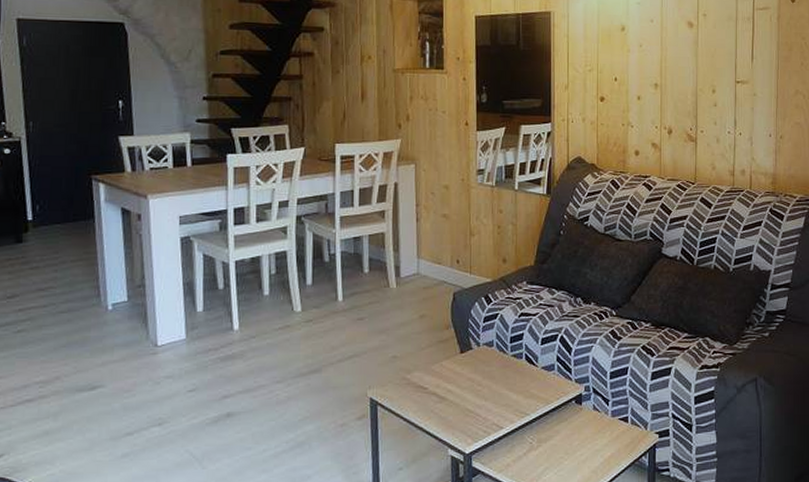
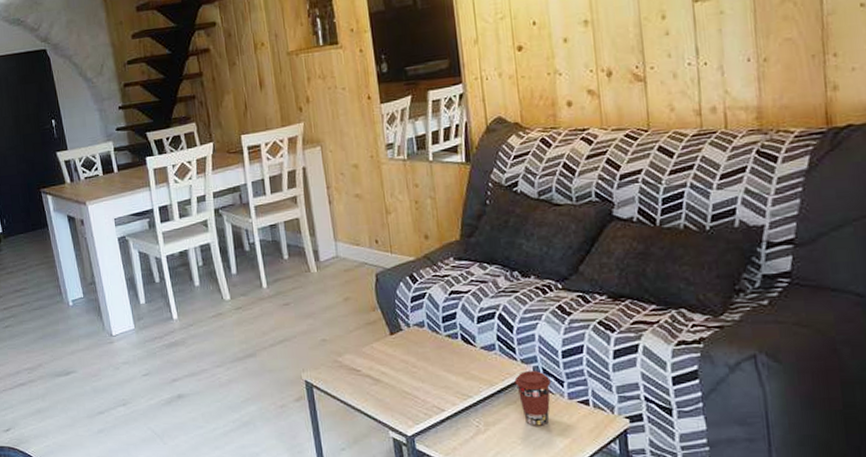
coffee cup: none [568,389,598,442] -> present [514,370,551,426]

